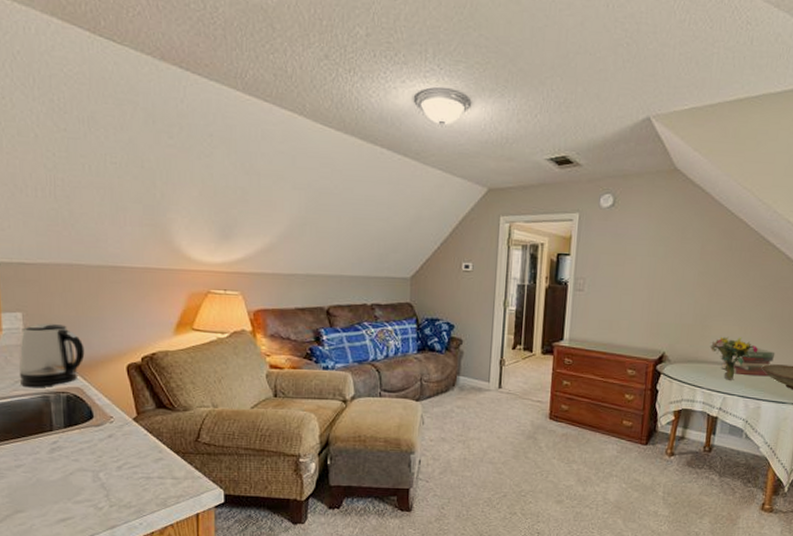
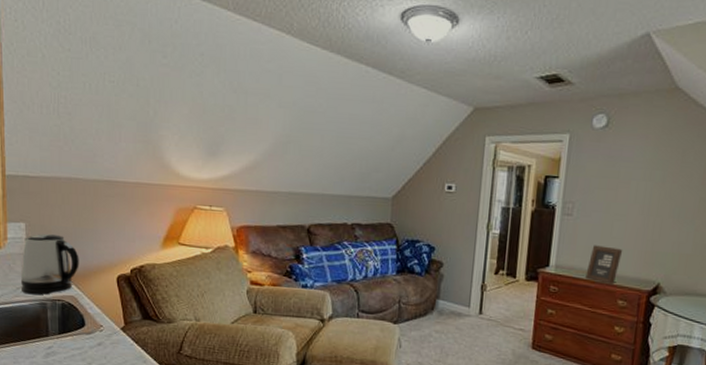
picture frame: none [597,318,631,356] -> present [585,245,623,286]

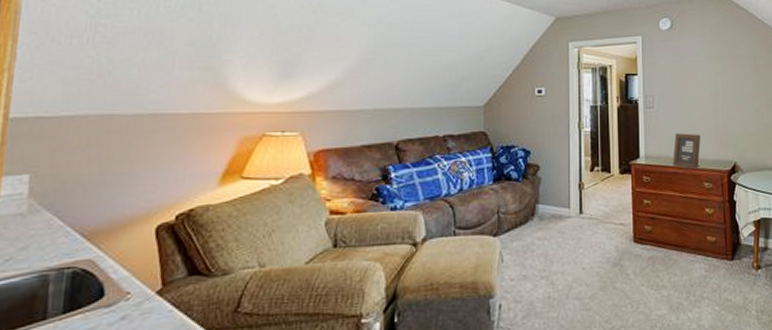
kettle: present [20,233,79,295] -> none [10,183,105,267]

